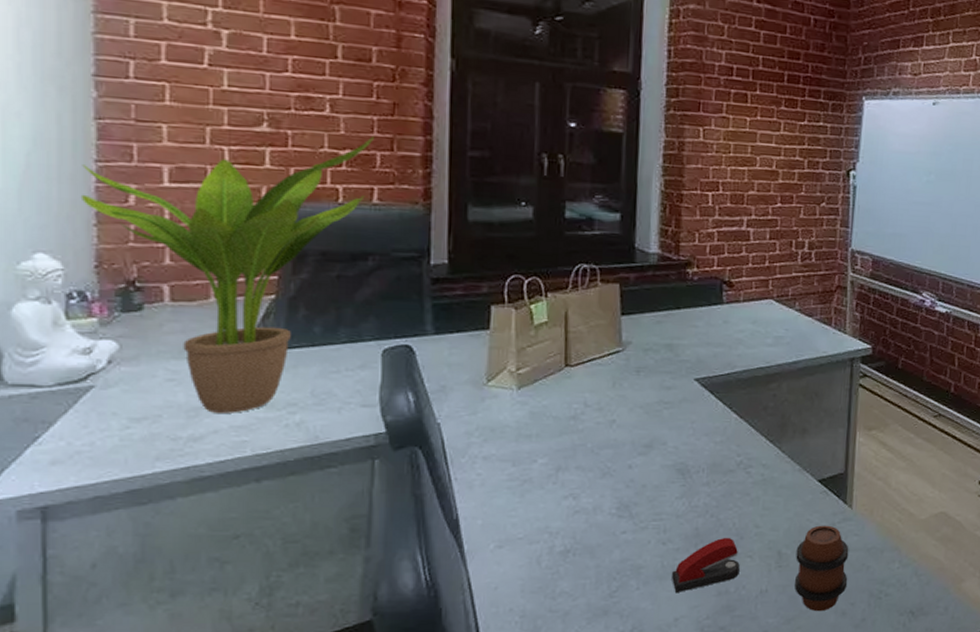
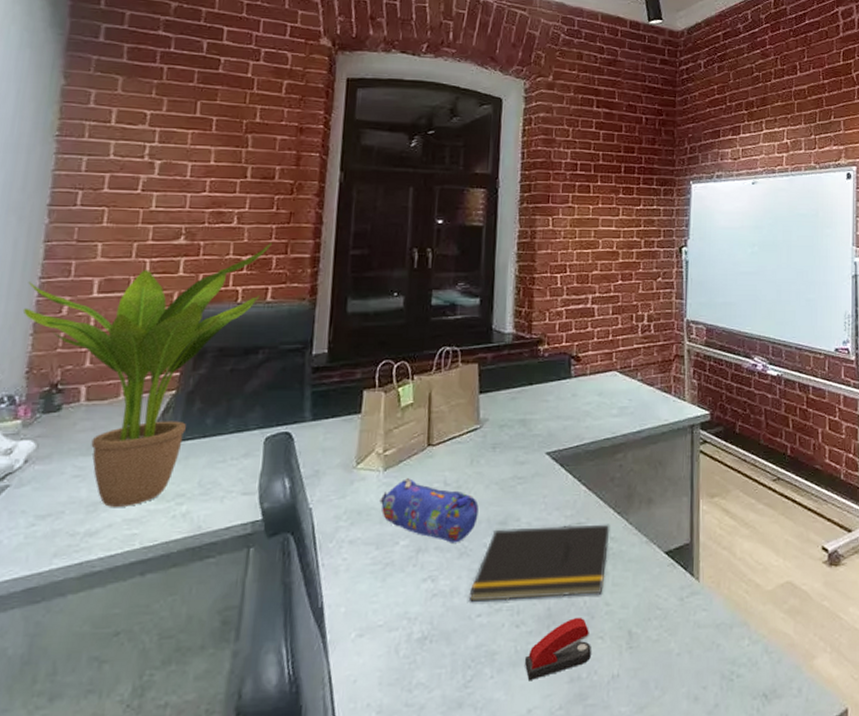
pencil case: none [514,397,622,463] -> present [380,477,479,543]
notepad: none [613,450,762,520] -> present [469,524,610,602]
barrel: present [794,525,849,612] -> none [645,600,699,698]

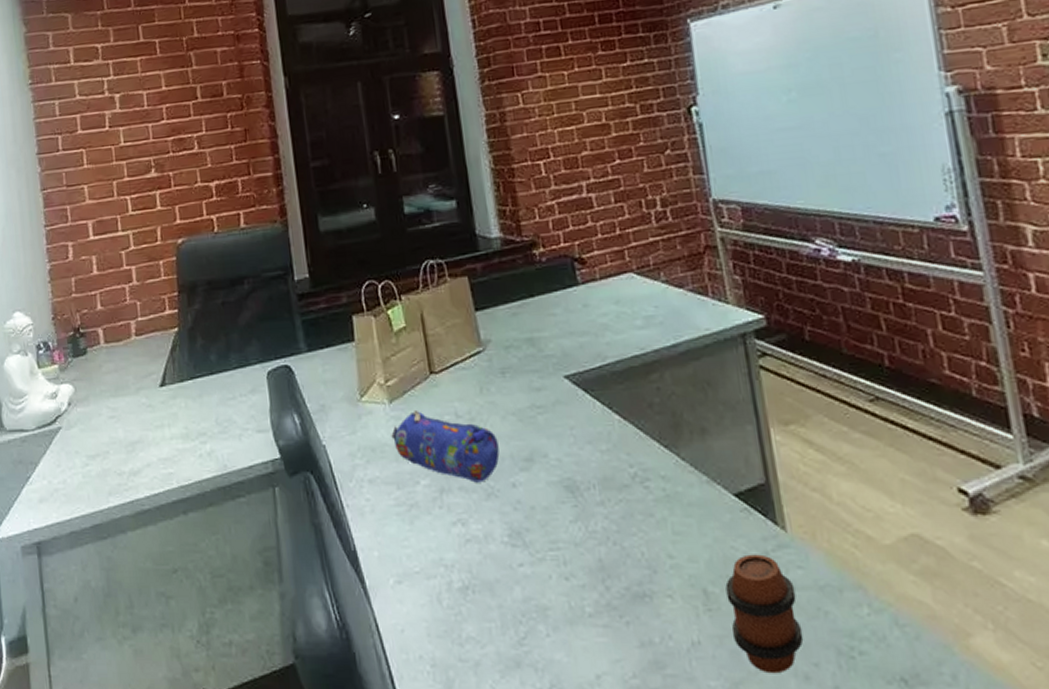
potted plant: present [22,242,272,507] -> none [36,164,234,447]
notepad: present [469,524,610,602] -> none [505,459,662,549]
stapler: present [525,617,591,682] -> none [583,570,661,643]
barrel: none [645,600,699,698] -> present [725,554,804,674]

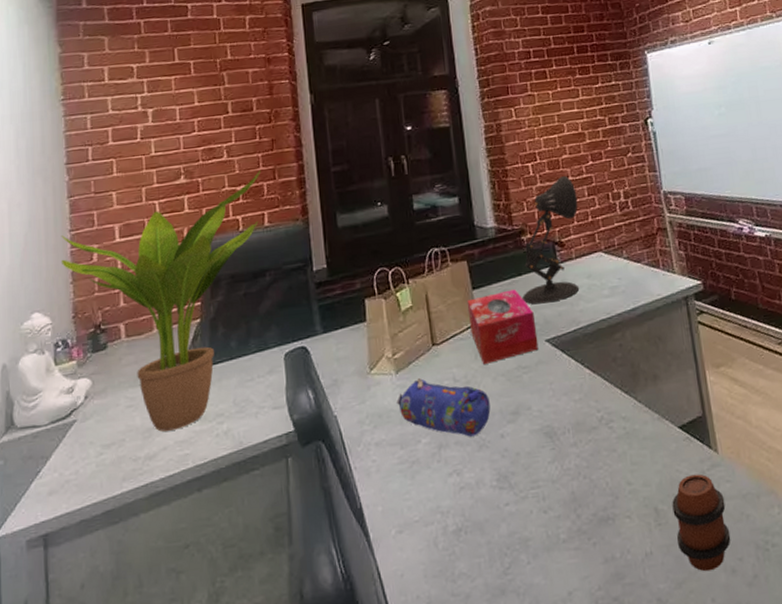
potted plant: none [36,164,234,447] -> present [60,170,260,432]
tissue box: none [469,313,556,400] -> present [467,289,539,364]
desk lamp: none [534,176,606,332] -> present [521,175,580,304]

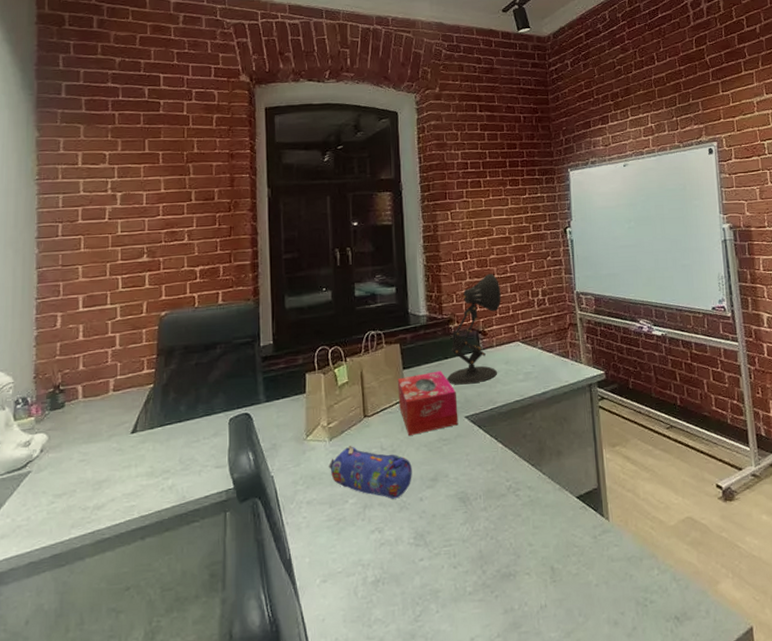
potted plant: present [60,170,260,432] -> none [26,253,218,485]
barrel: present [672,473,731,572] -> none [566,538,615,623]

